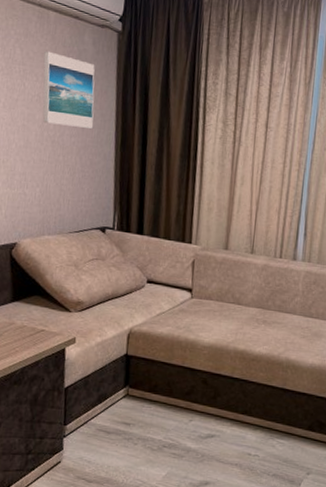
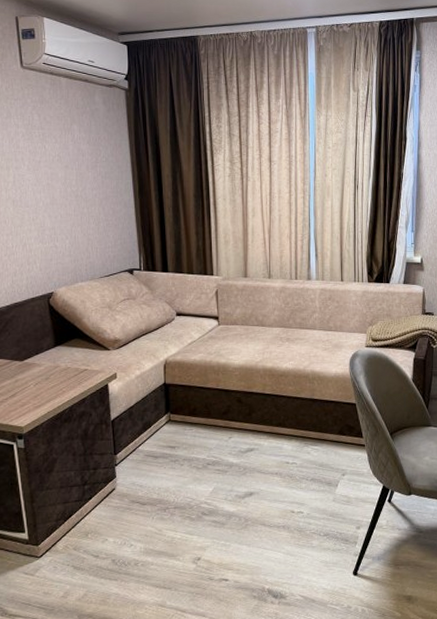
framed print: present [42,51,95,129] -> none [60,114,112,180]

